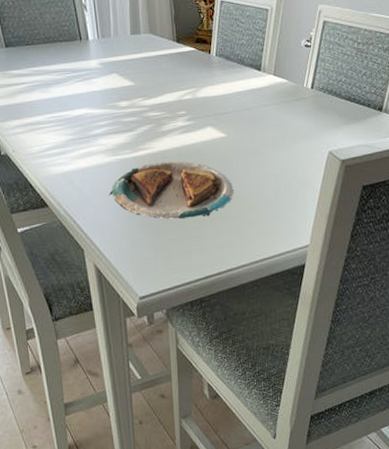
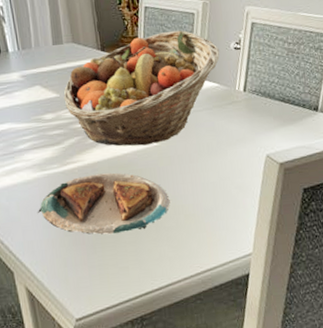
fruit basket: none [138,25,291,137] -> present [63,30,220,146]

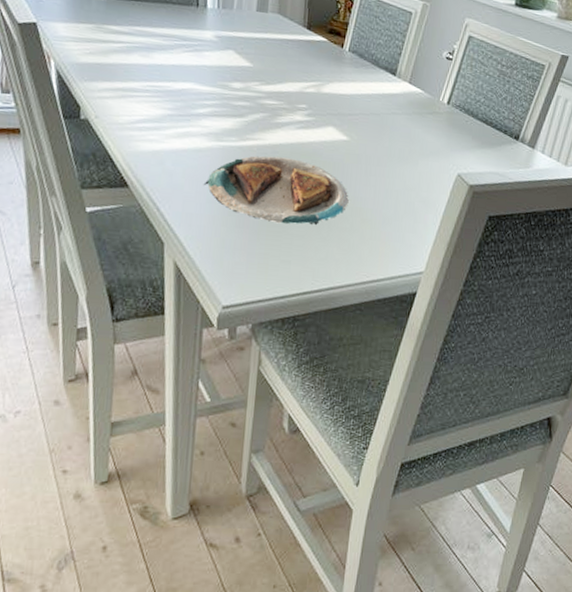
fruit basket: present [63,30,220,146] -> none [257,23,431,138]

